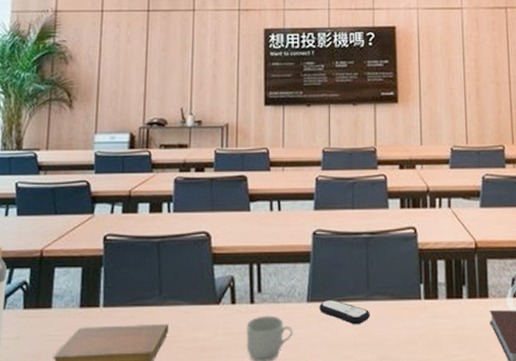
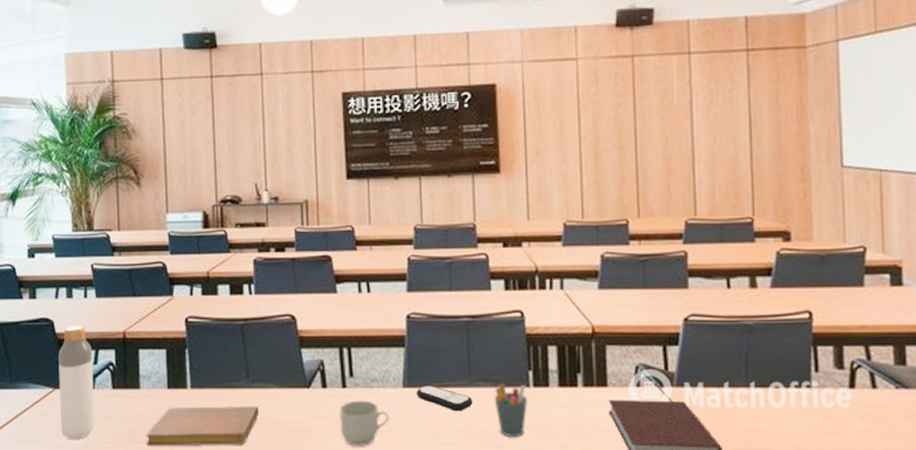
pen holder: none [389,296,420,348] -> present [494,383,528,437]

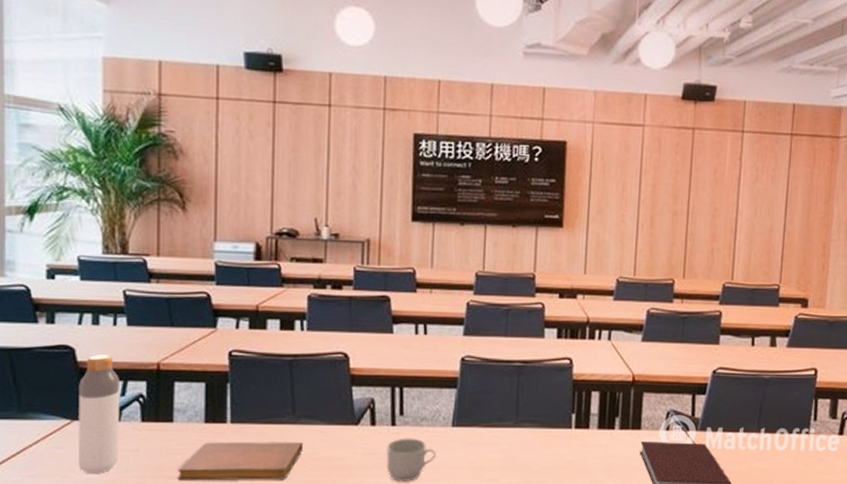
remote control: present [416,386,473,412] -> none [465,426,518,450]
pen holder: present [494,383,528,437] -> none [537,424,569,474]

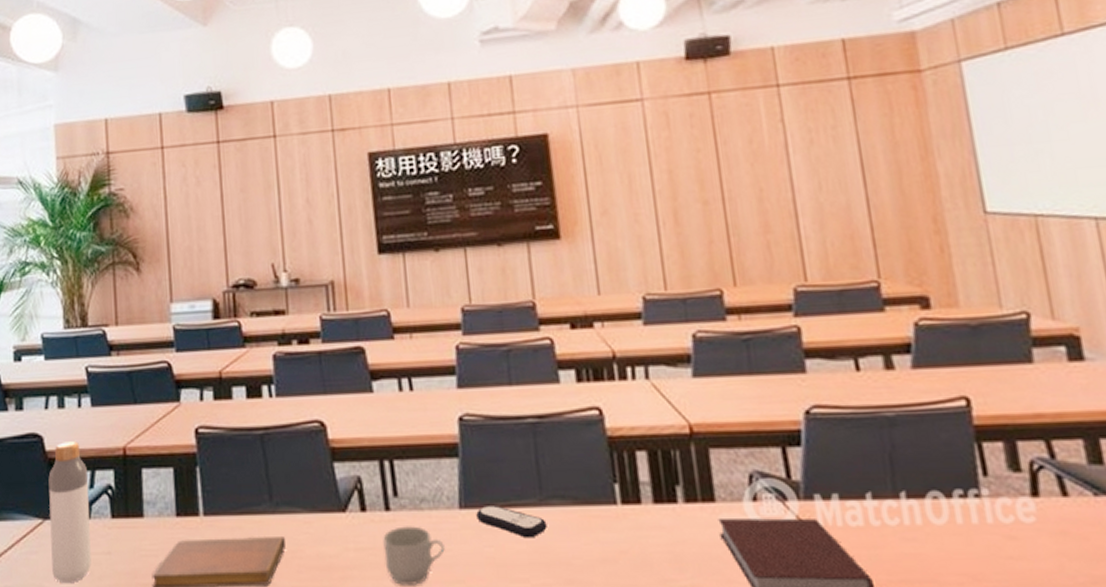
remote control: none [465,426,518,450] -> present [476,506,547,538]

